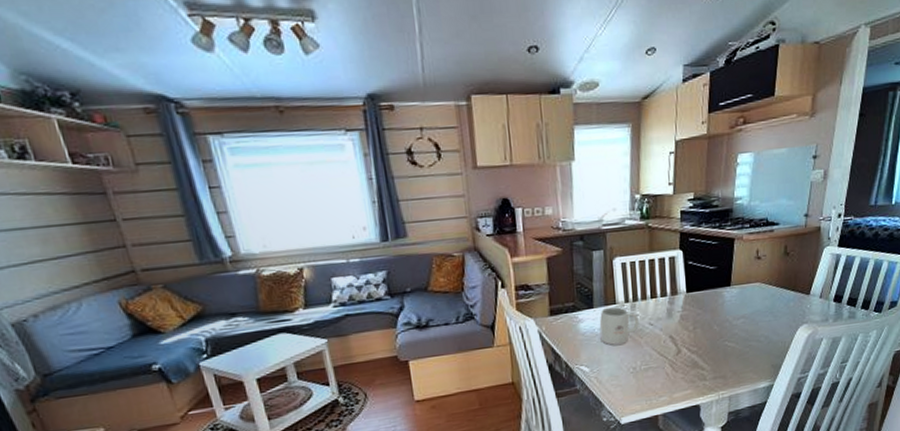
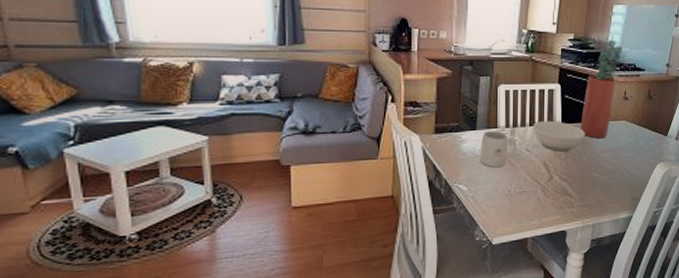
bowl: none [655,290,714,323] -> present [533,120,585,152]
vase: none [708,188,751,305] -> present [580,35,622,138]

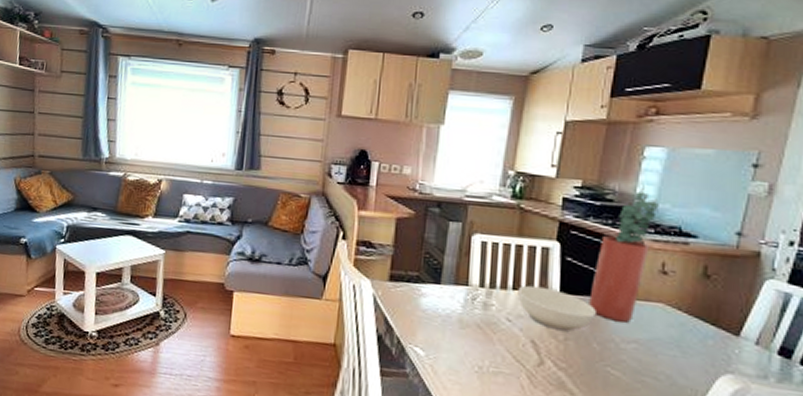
mug: present [480,130,516,168] -> none [443,286,494,336]

